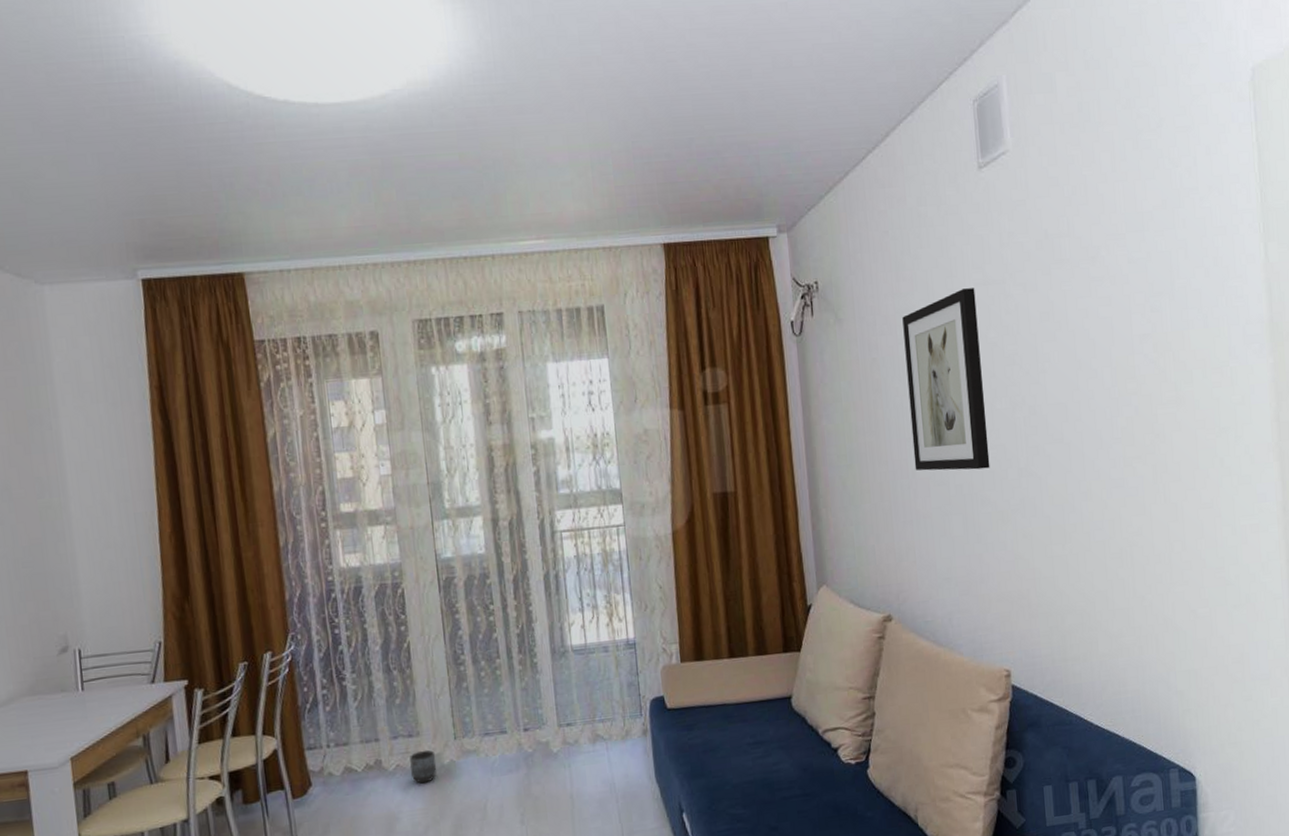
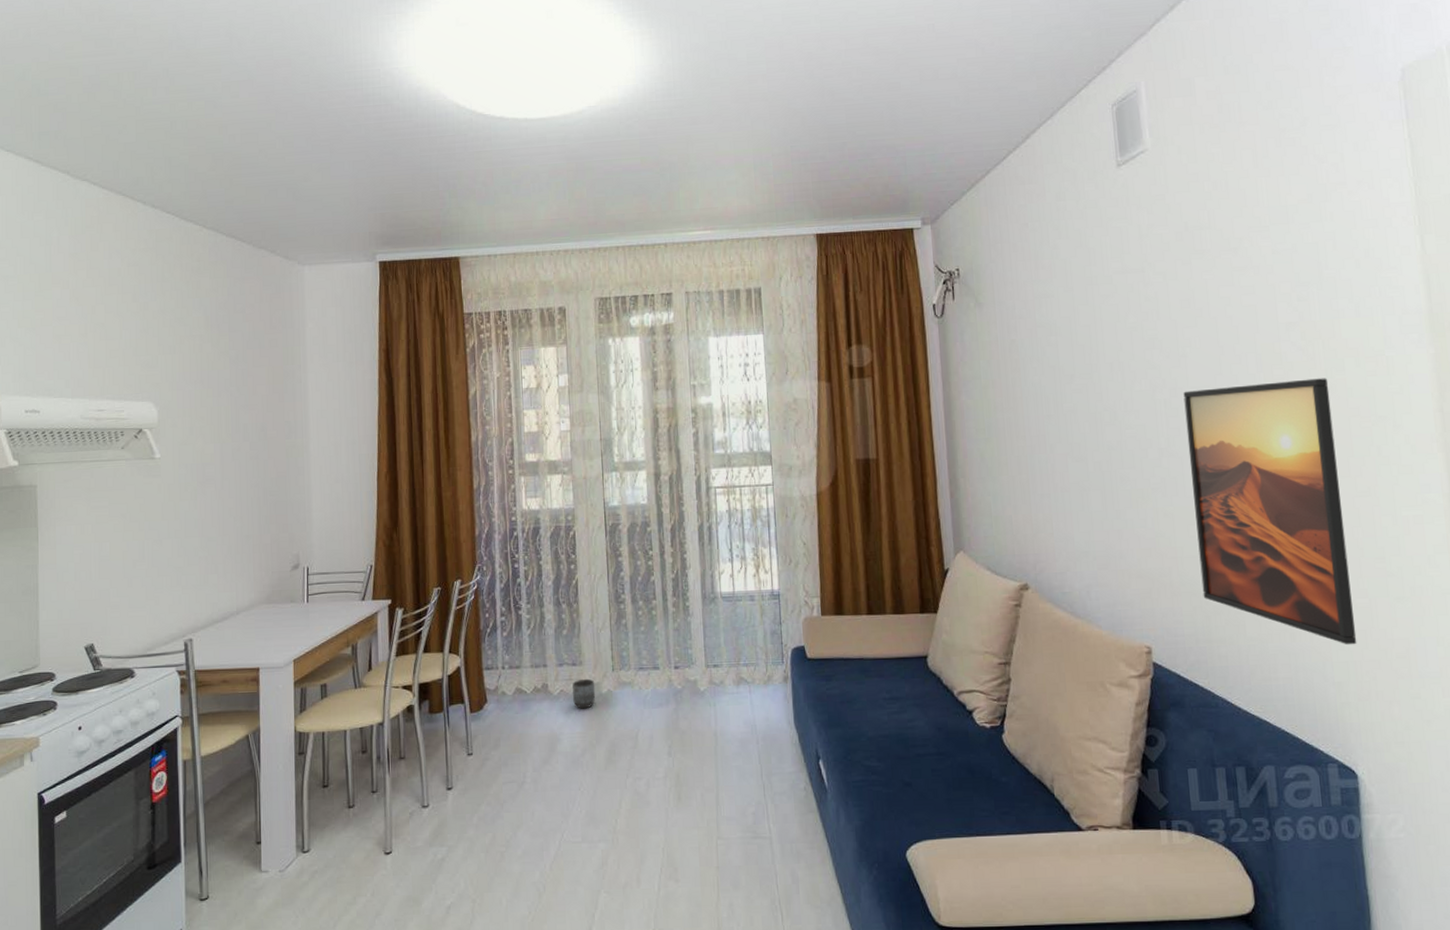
wall art: present [902,288,990,471] -> none [1041,276,1130,448]
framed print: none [1042,390,1198,655] -> present [1183,378,1357,645]

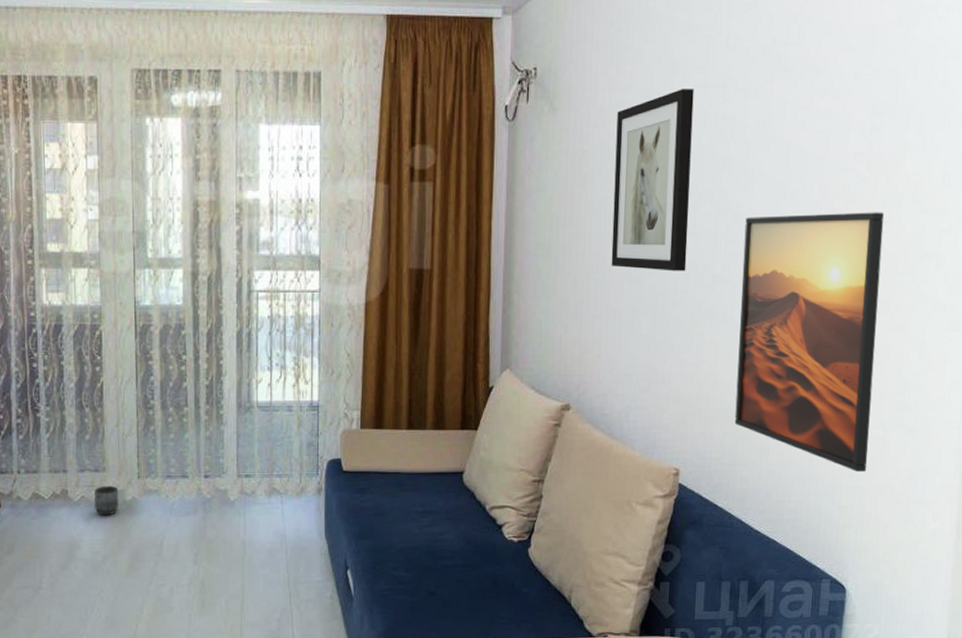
wall art: none [1041,276,1130,448] -> present [611,89,694,271]

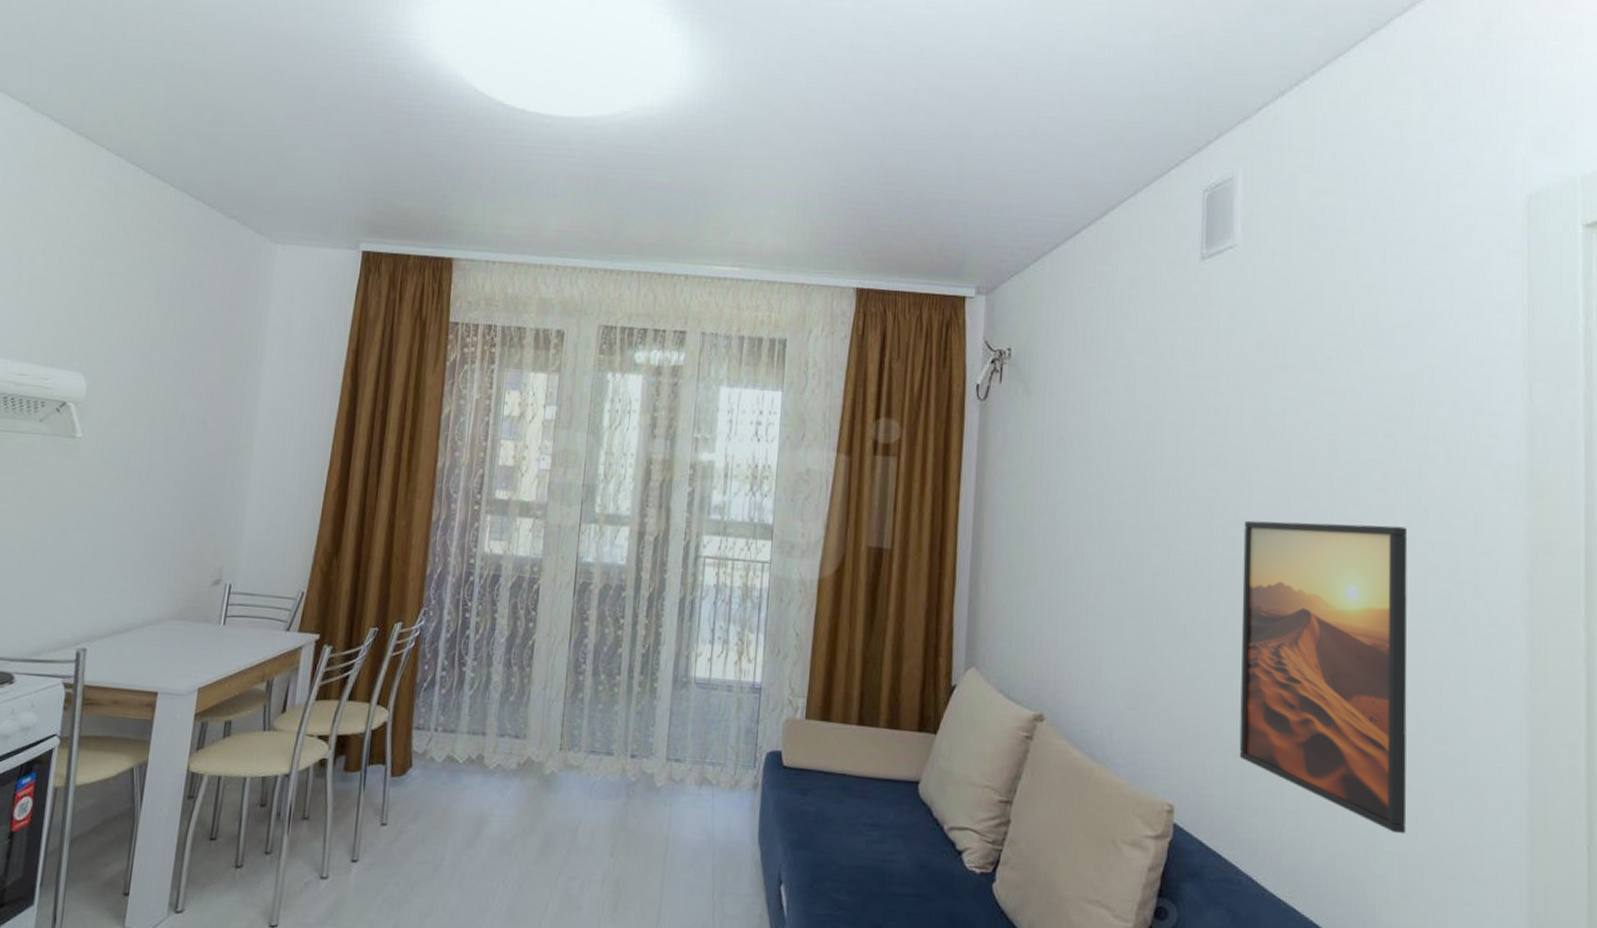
planter: present [94,485,119,516] -> none [510,755,538,790]
wall art: present [611,89,694,271] -> none [1091,379,1182,575]

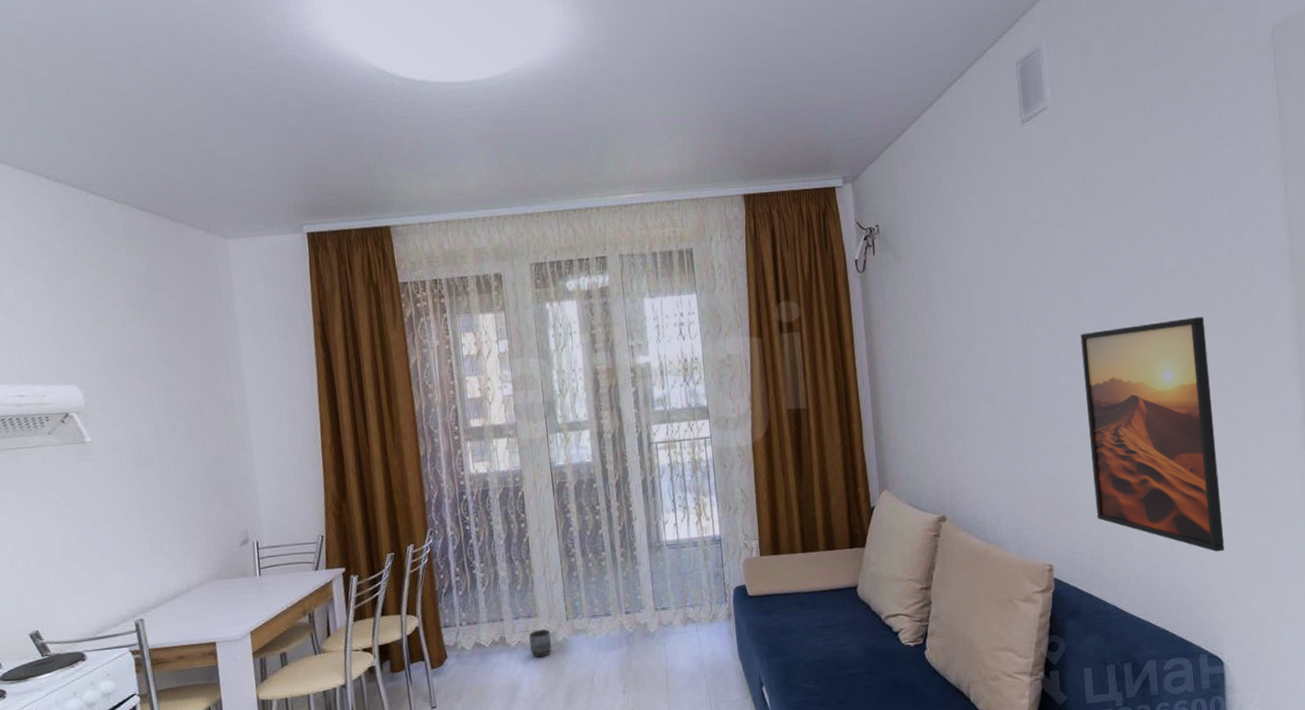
planter: none [510,755,538,790] -> present [529,629,552,658]

